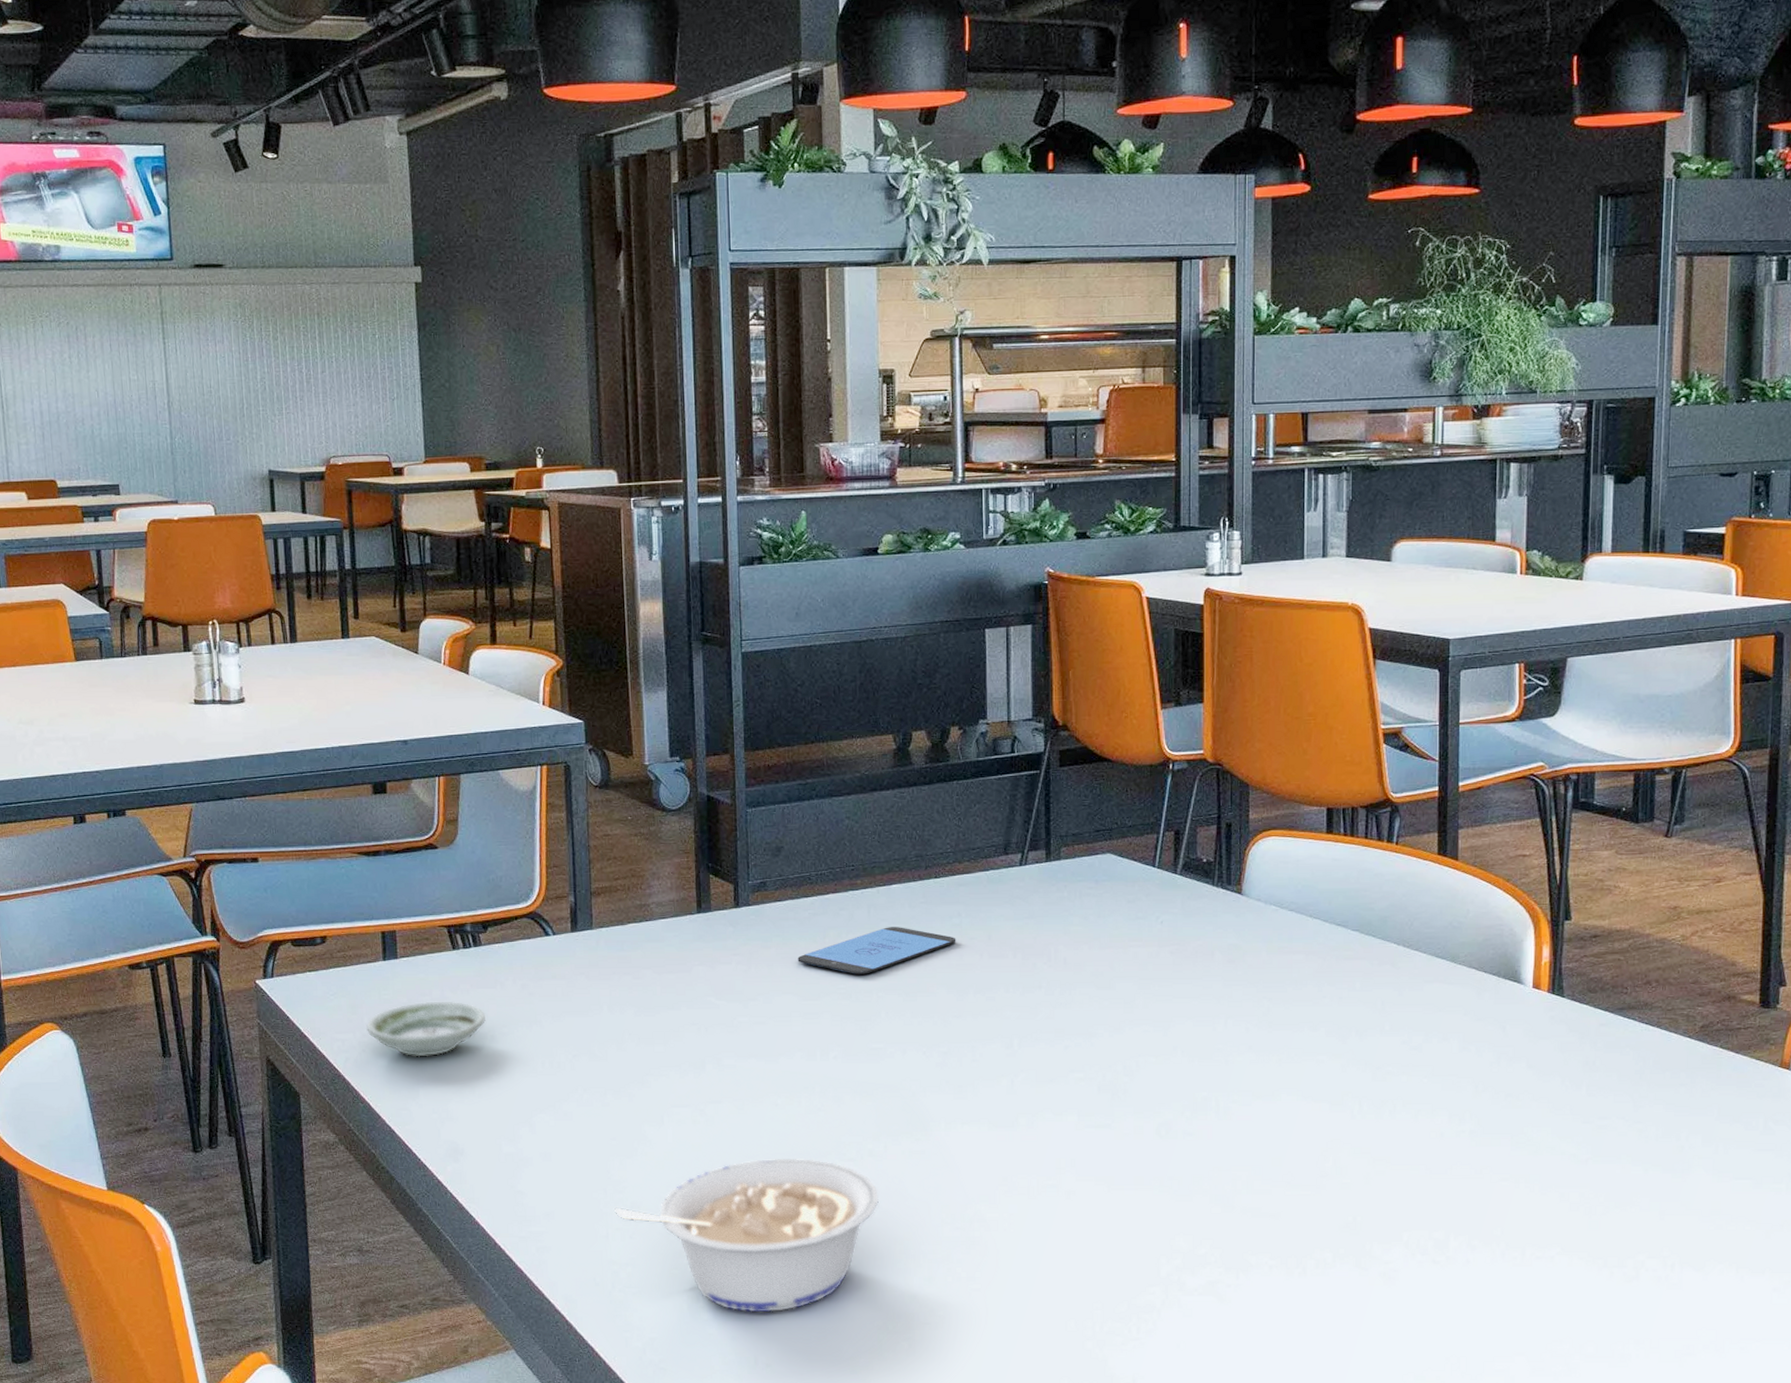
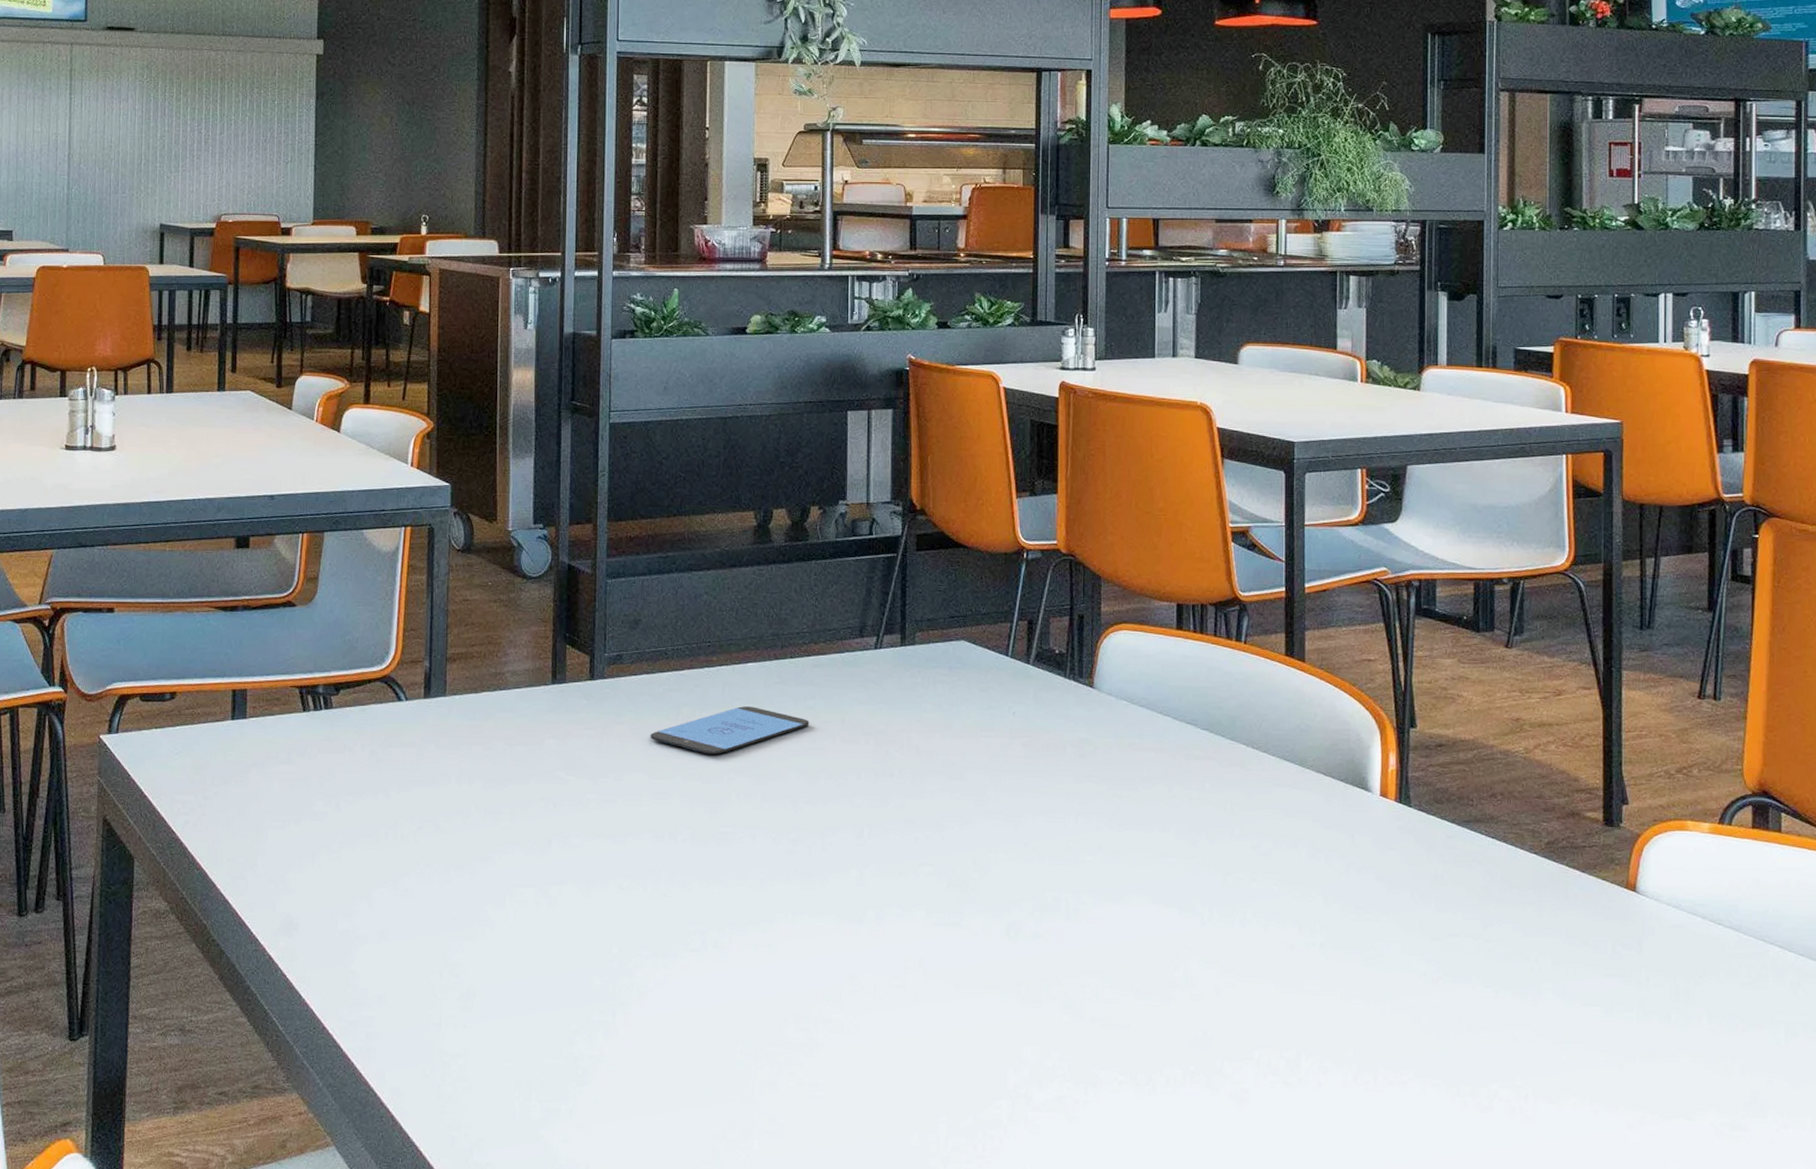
saucer: present [365,1001,487,1057] -> none [208,764,332,823]
legume: present [614,1158,880,1313] -> none [450,945,723,1114]

